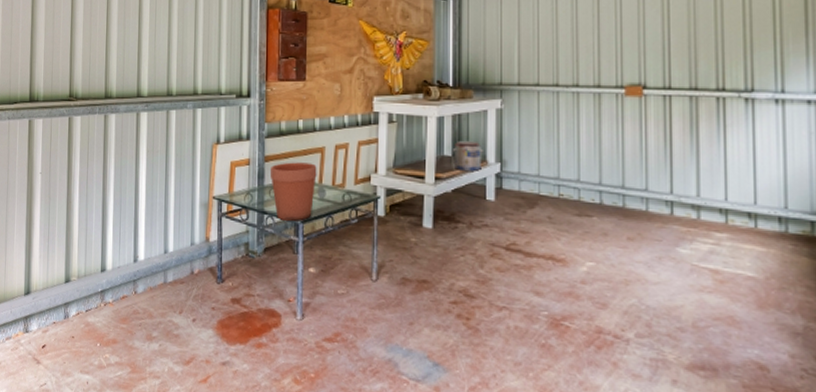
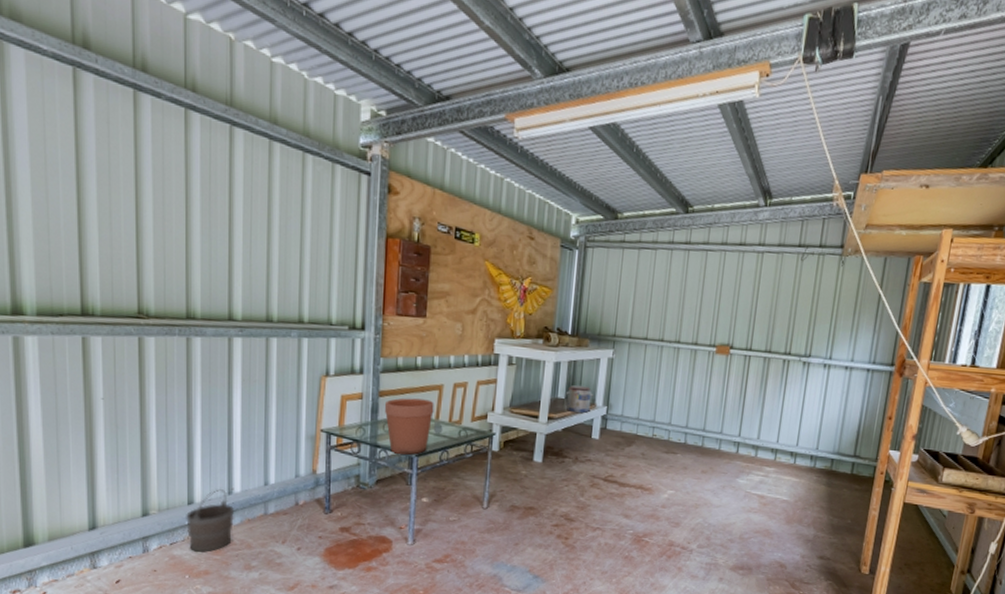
bucket: none [99,256,139,321] -> present [186,489,235,553]

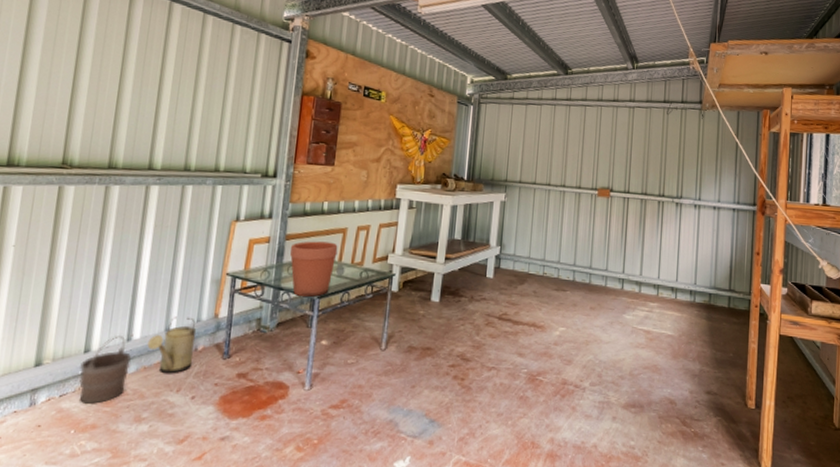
watering can: none [248,471,296,527] -> present [147,316,197,374]
paint can: present [565,384,594,414] -> none [461,226,488,254]

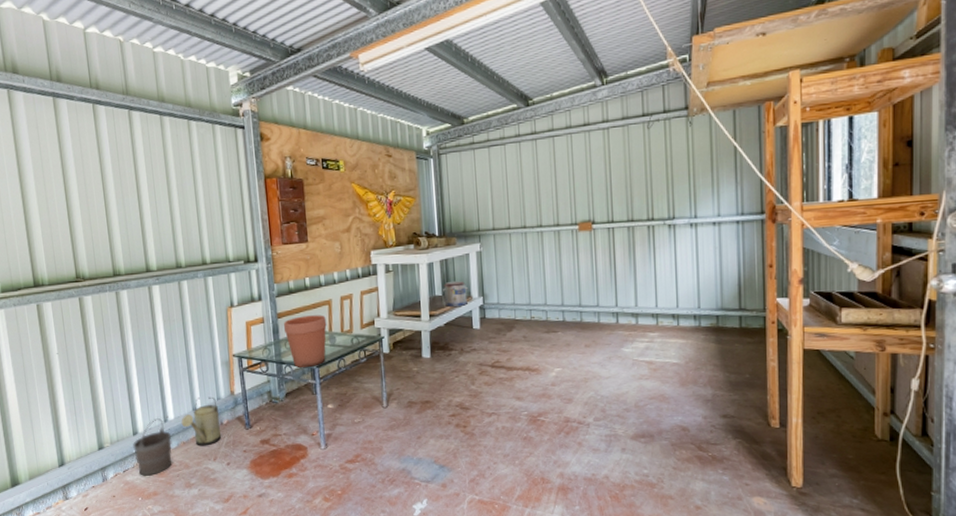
paint can: none [461,226,488,254] -> present [442,280,469,308]

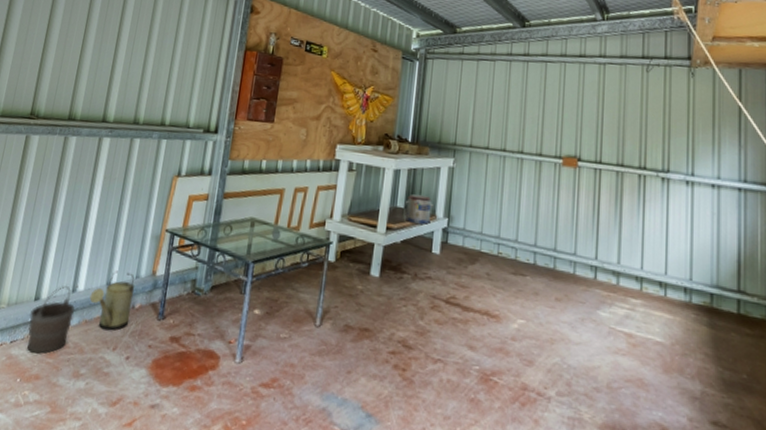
flowerpot: present [283,315,327,368] -> none [227,200,275,261]

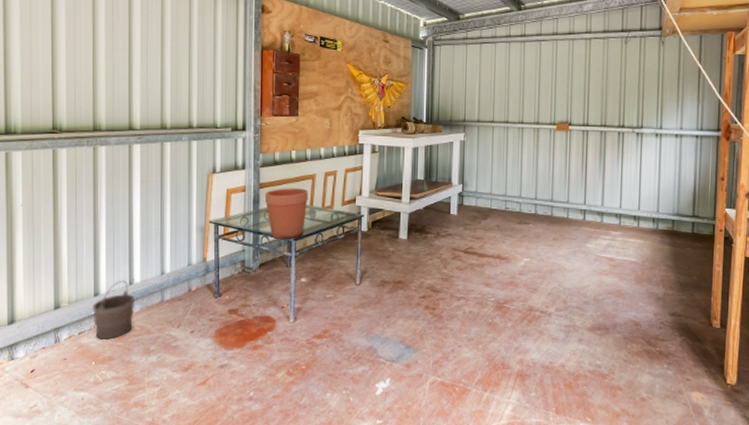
watering can: present [89,270,135,331] -> none [147,261,189,312]
flowerpot: none [227,200,275,261] -> present [264,188,308,240]
paint can: present [404,193,435,226] -> none [424,166,450,193]

